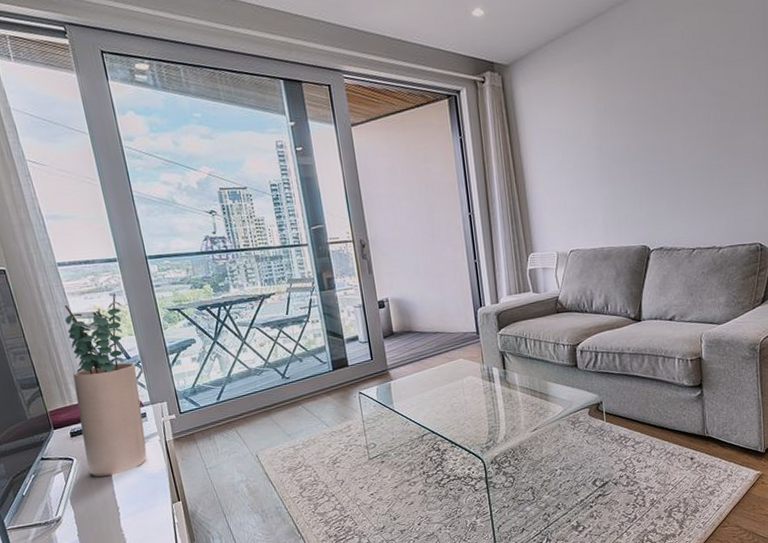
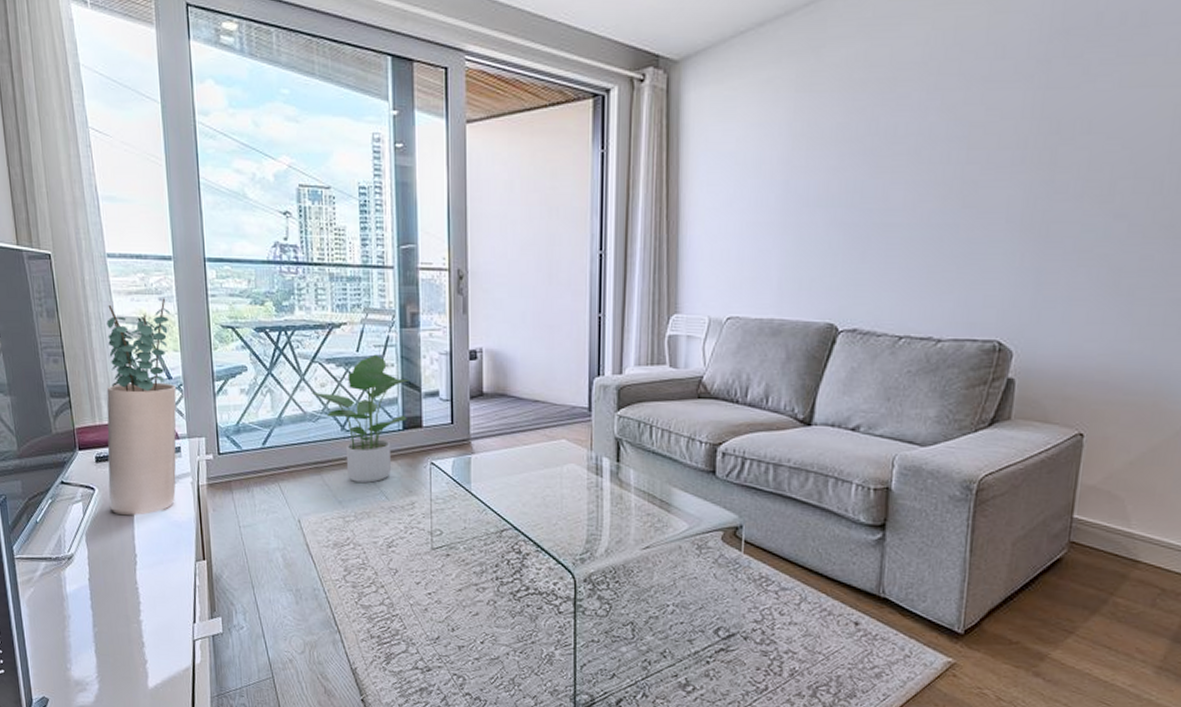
potted plant: none [252,314,335,417] -> present [311,354,411,483]

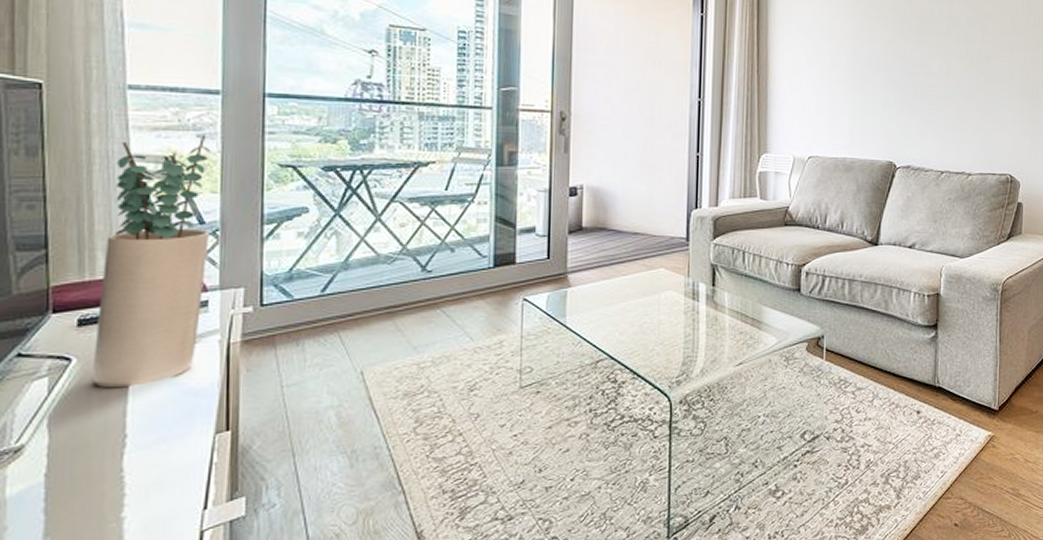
potted plant: present [311,354,411,483] -> none [387,192,505,325]

